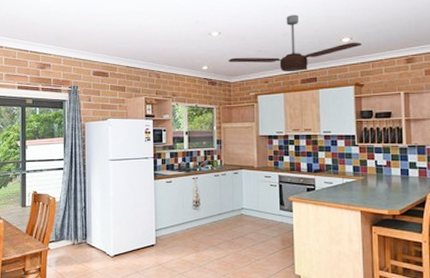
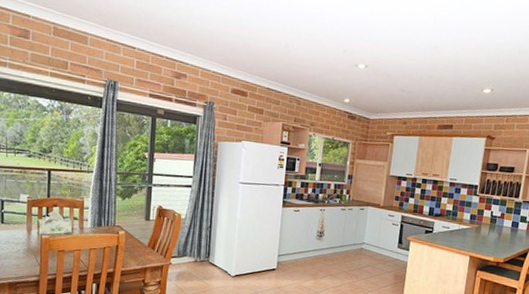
ceiling fan: present [228,14,361,73] -> none [371,57,501,117]

